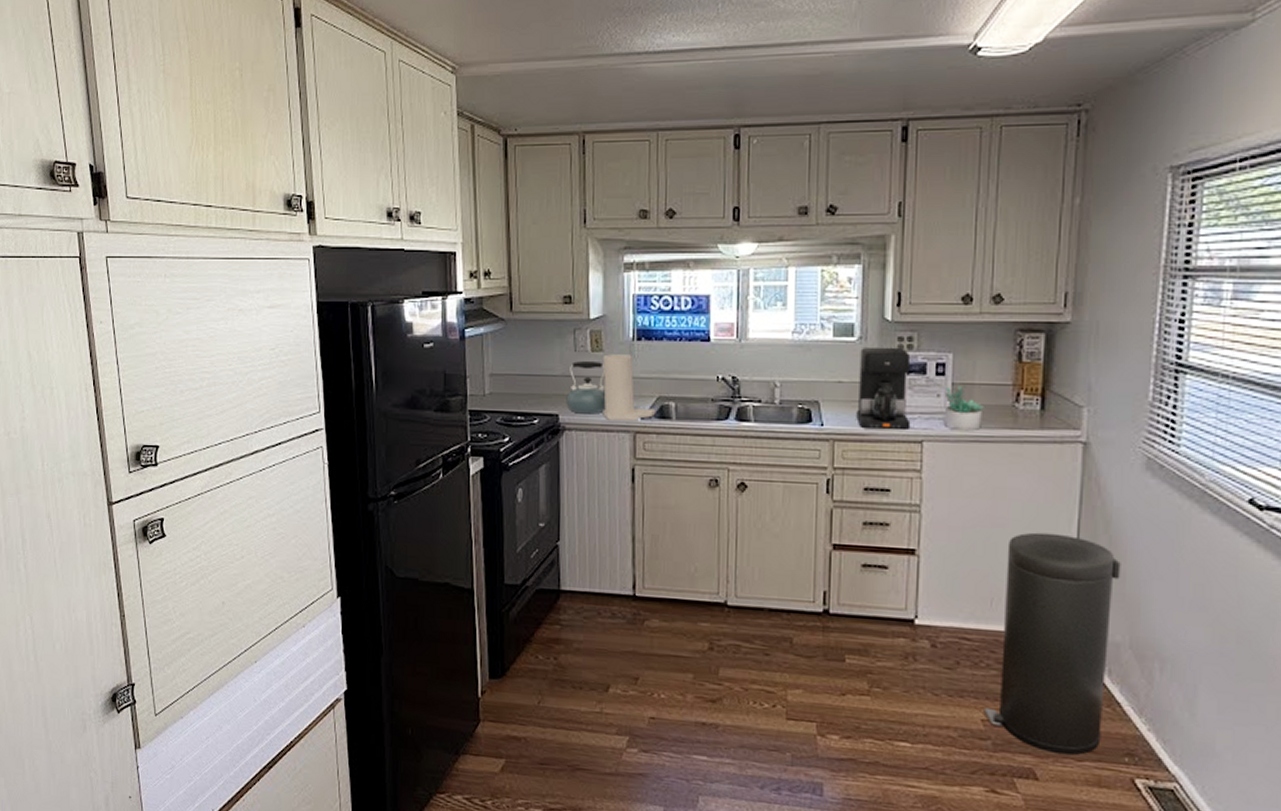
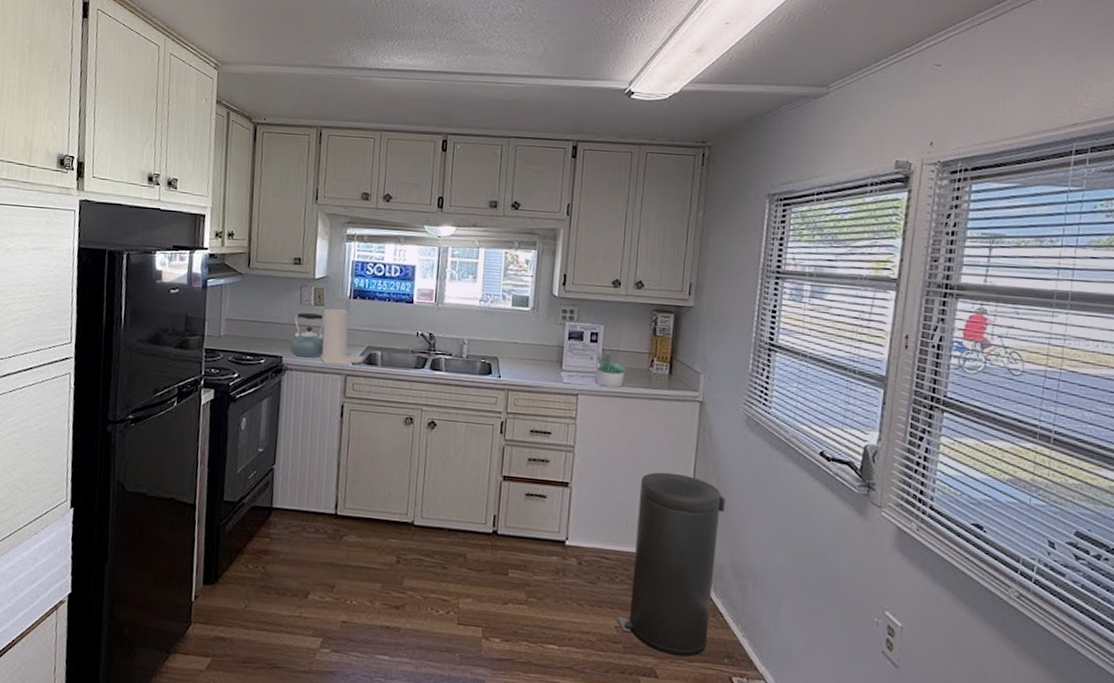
coffee maker: present [856,347,911,431] -> none [527,316,571,386]

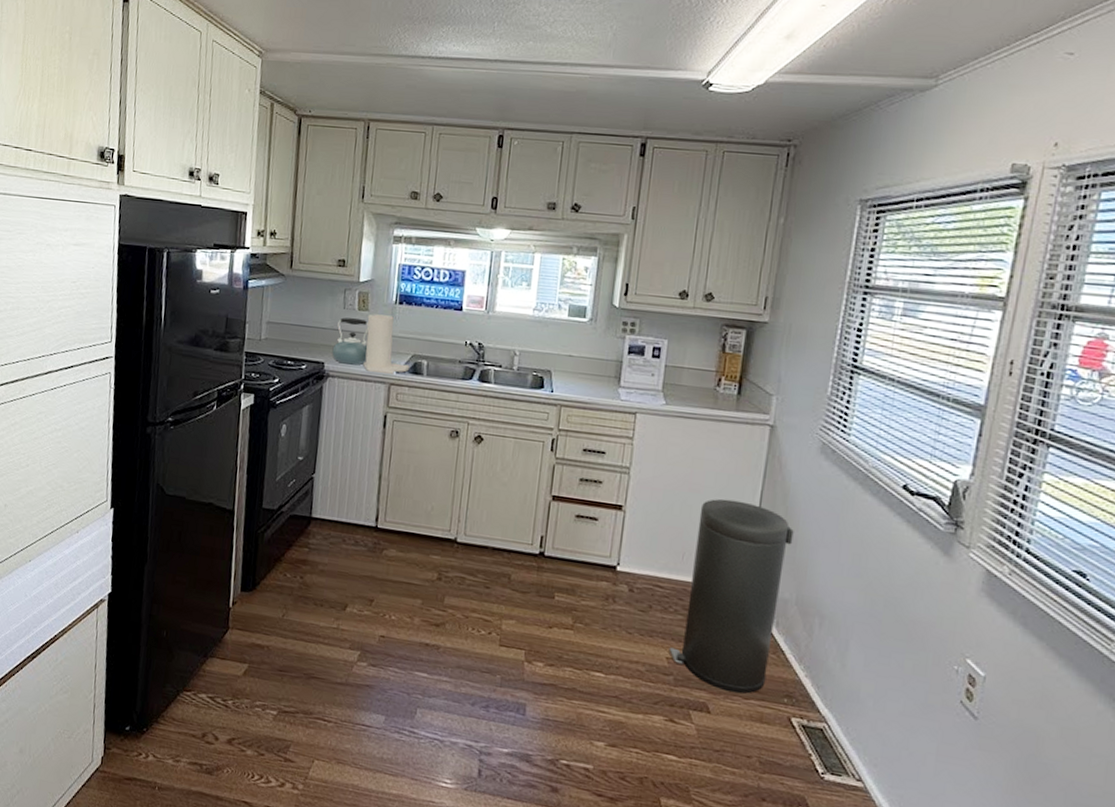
succulent plant: present [596,350,628,389] -> none [656,367,692,409]

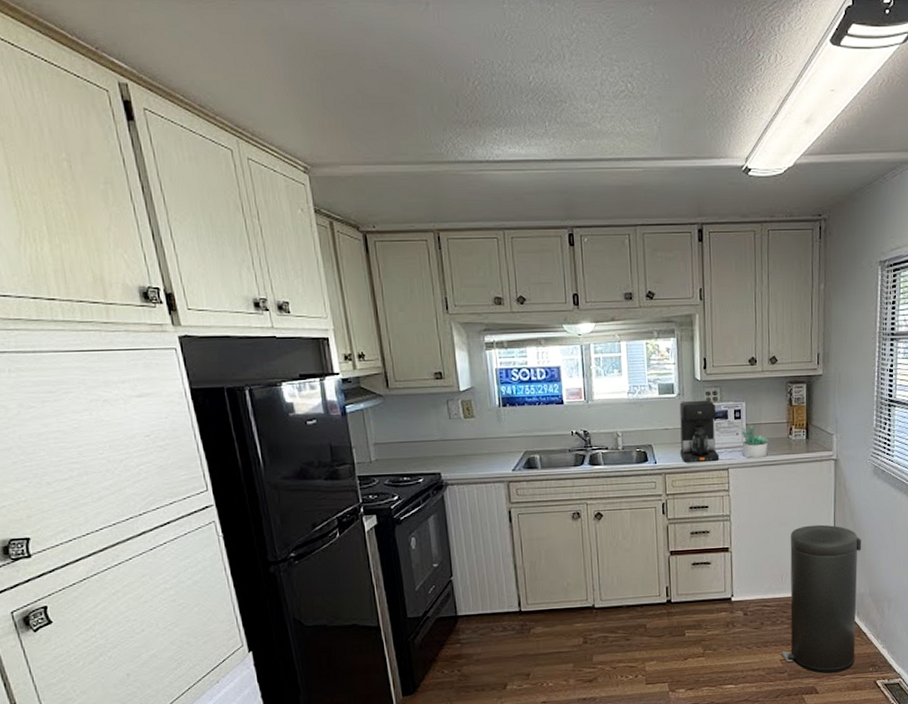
kettle: present [331,317,369,365] -> none [446,426,482,471]
paper towel: present [363,314,410,375] -> none [474,419,525,475]
coffee maker: none [582,328,631,403] -> present [679,400,720,464]
succulent plant: none [656,367,692,409] -> present [741,425,770,459]

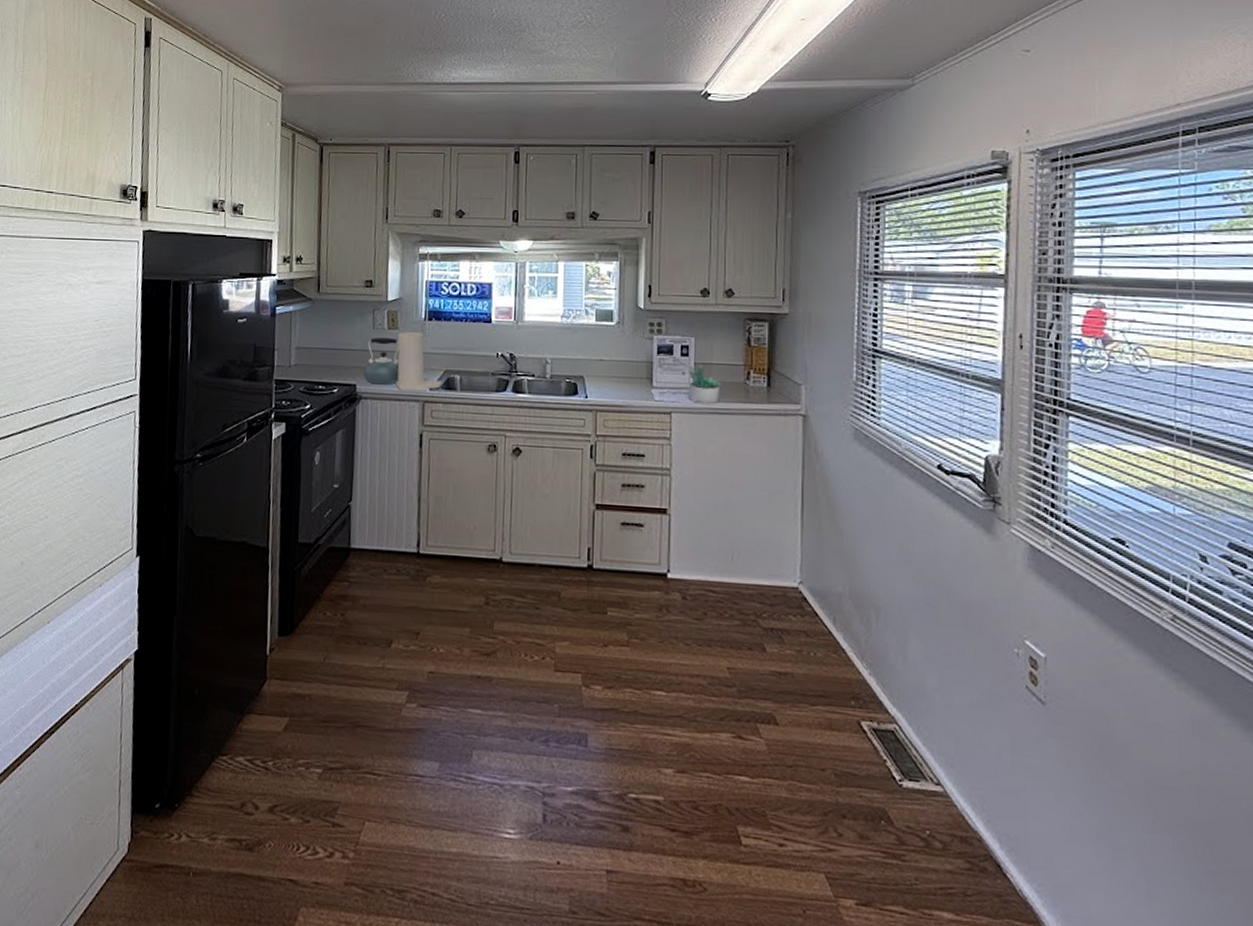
kettle: none [446,426,482,471] -> present [363,338,400,385]
paper towel: none [474,419,525,475] -> present [396,332,443,393]
coffee maker: present [679,400,720,464] -> none [615,330,661,403]
pedal bin: present [781,524,862,673] -> none [729,493,839,700]

